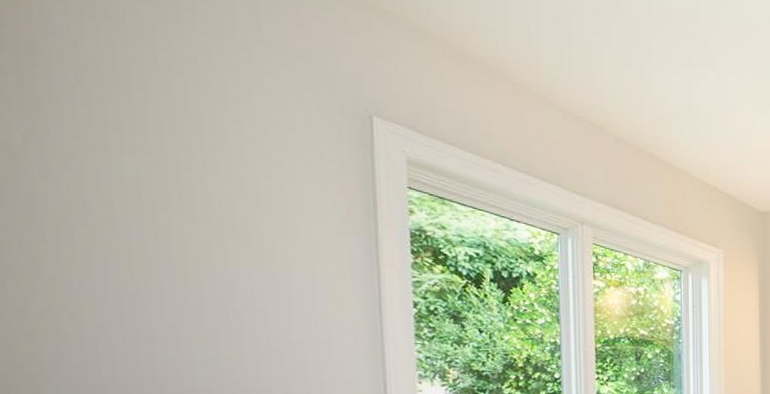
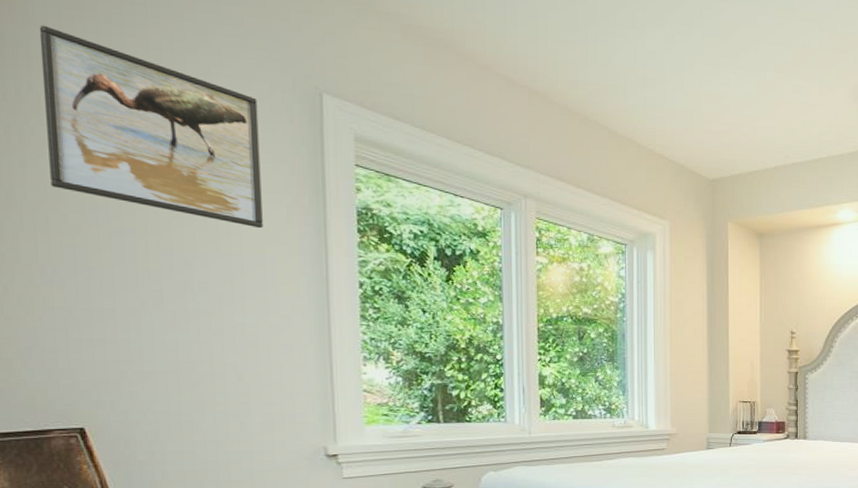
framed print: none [60,33,311,247] -> present [39,25,263,229]

